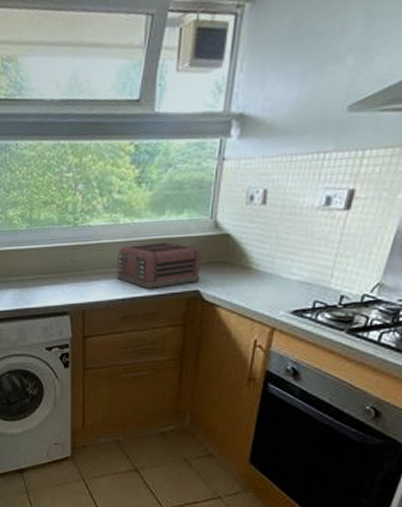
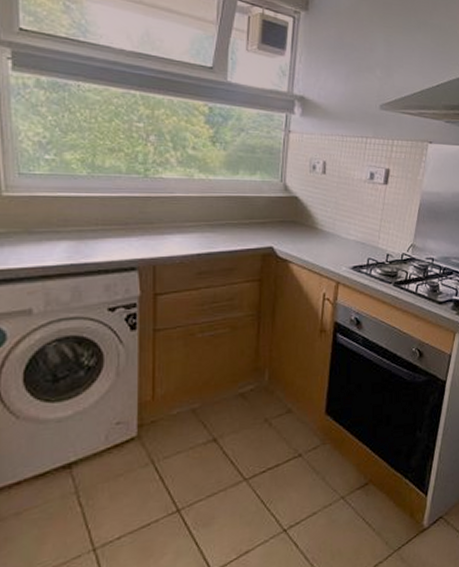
toaster: present [116,242,201,289] -> none [191,199,273,244]

